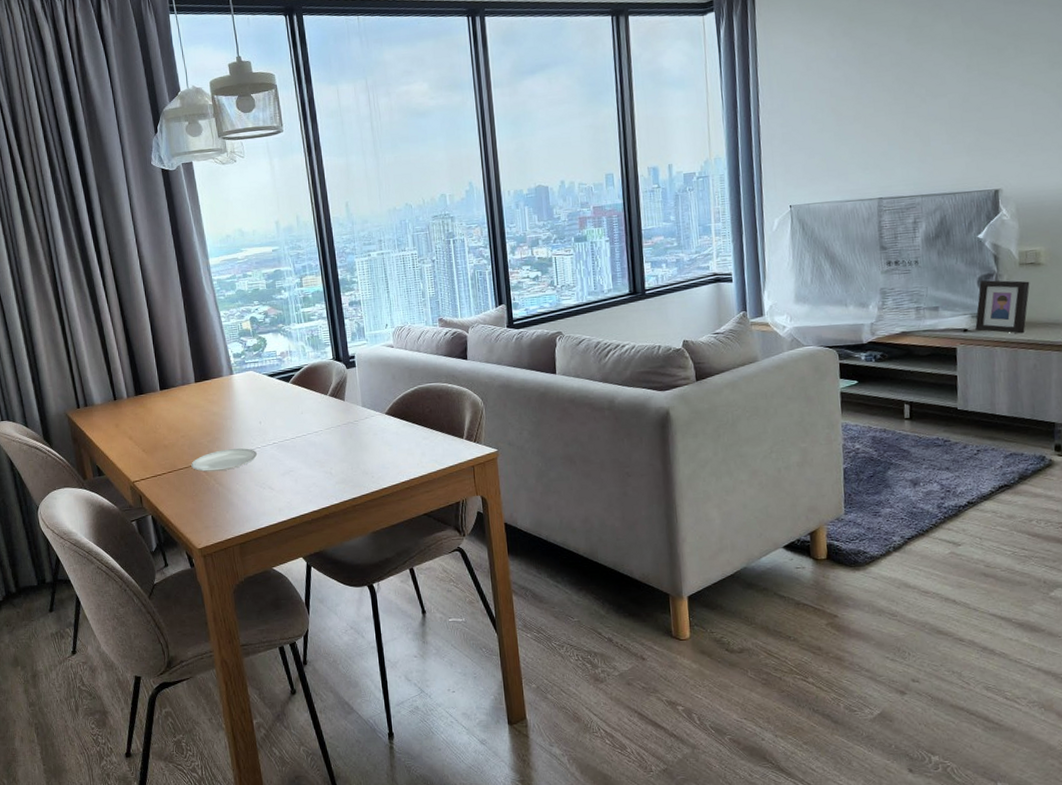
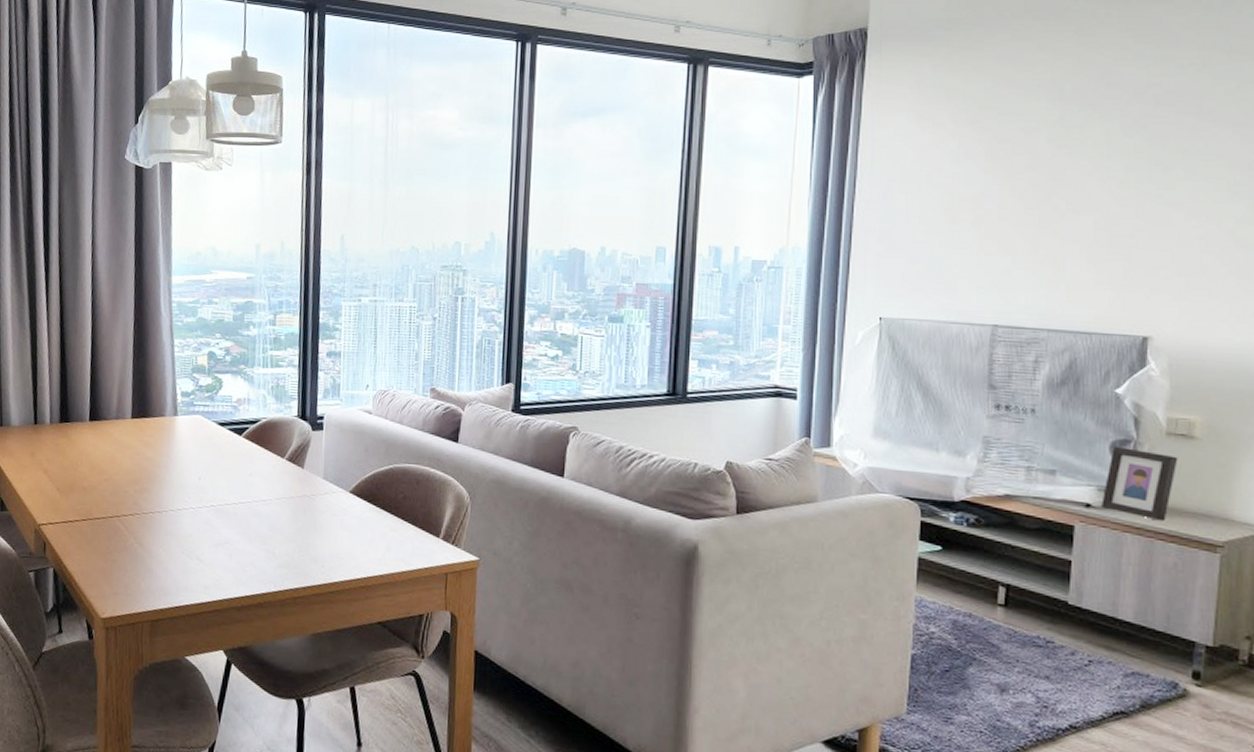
plate: present [191,448,258,472] -> none [110,503,191,529]

